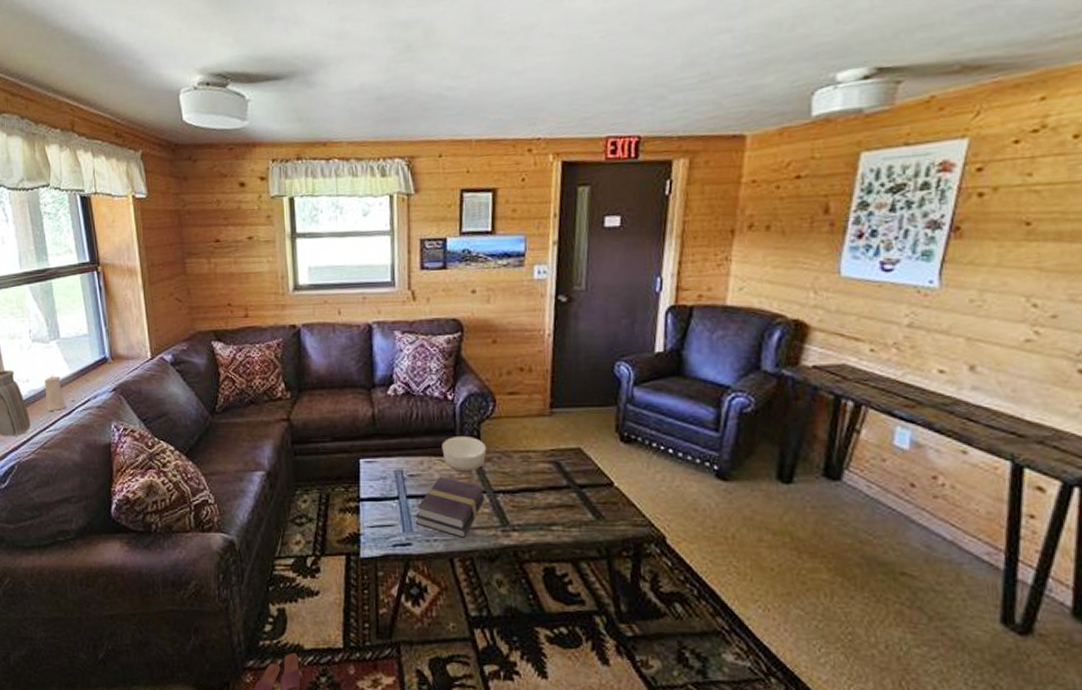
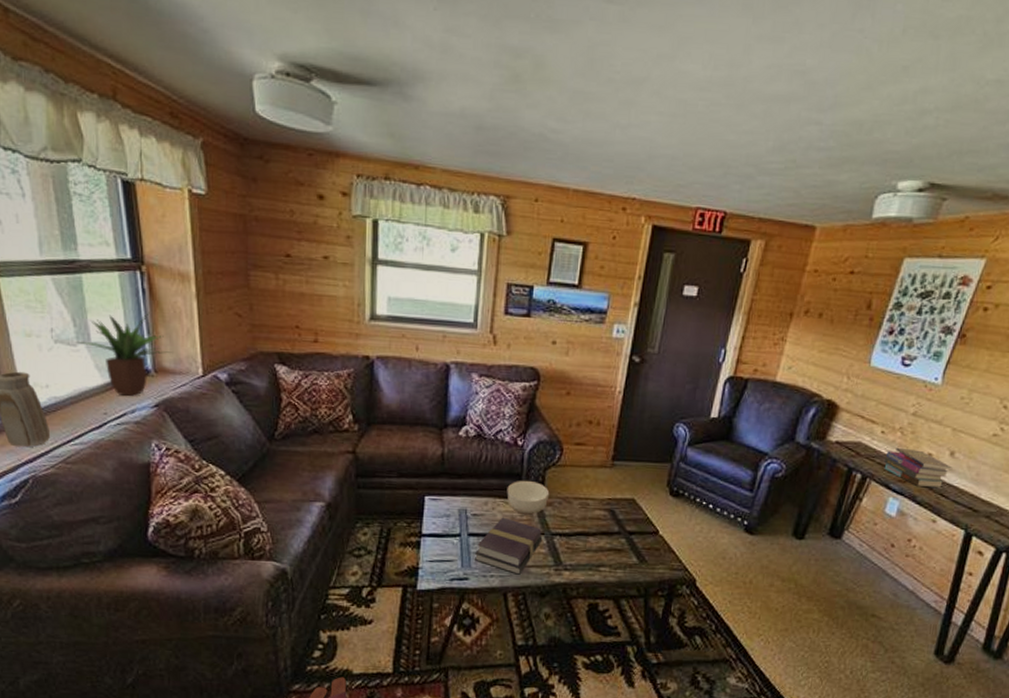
candle: present [44,374,66,411] -> none [69,382,96,423]
potted plant: none [50,306,126,383] -> present [78,311,173,396]
books: none [880,366,977,410] -> present [883,447,953,487]

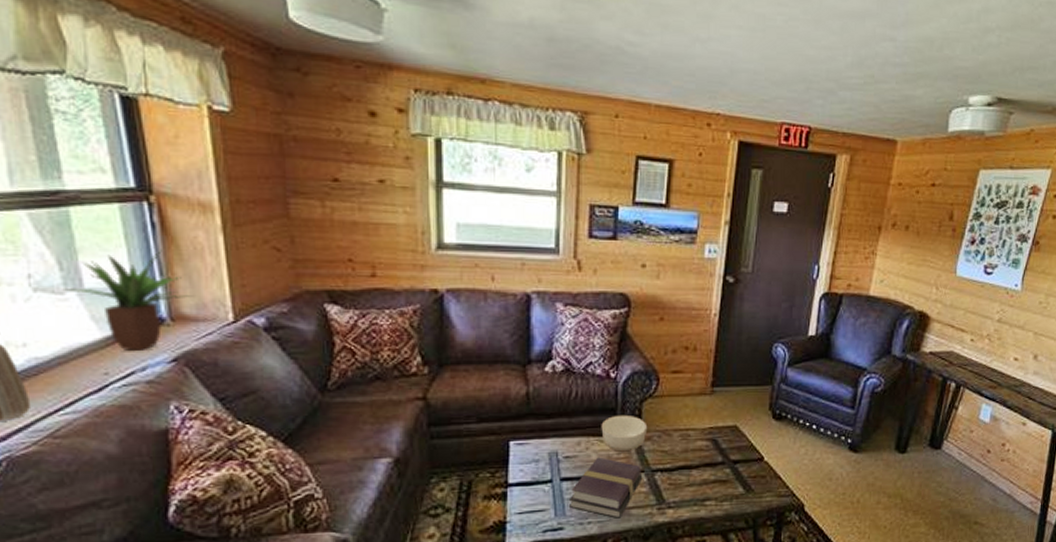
books: present [883,447,953,487] -> none [975,354,1037,391]

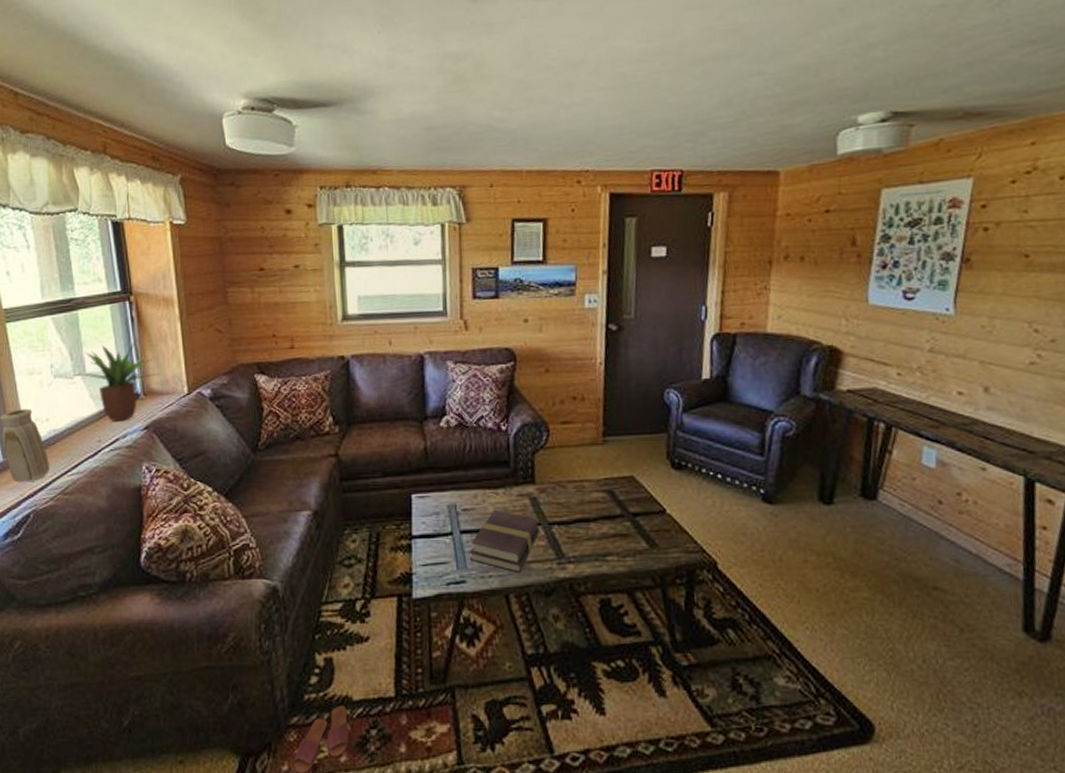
bowl: present [601,414,648,453] -> none [495,466,542,506]

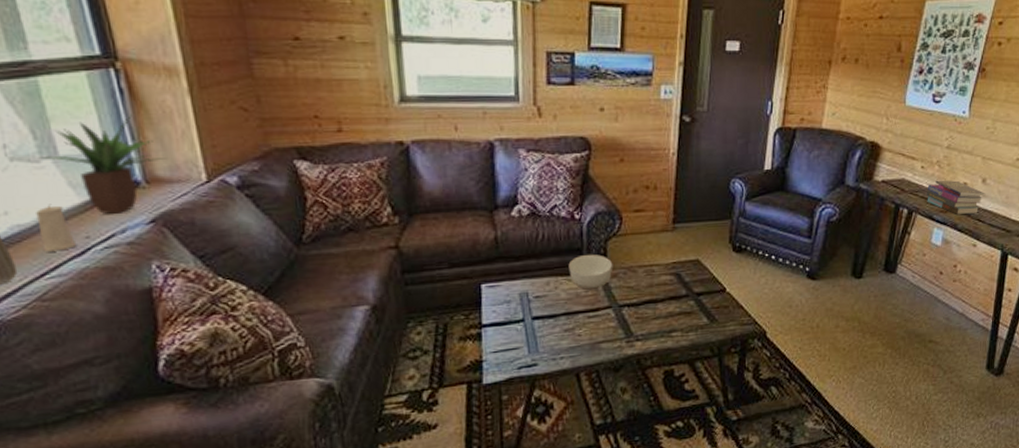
candle: none [67,412,91,453] -> present [36,204,76,252]
book: present [470,509,540,573] -> none [542,295,611,353]
bowl: none [495,466,542,506] -> present [568,253,613,291]
books: none [907,389,991,430] -> present [926,180,986,214]

